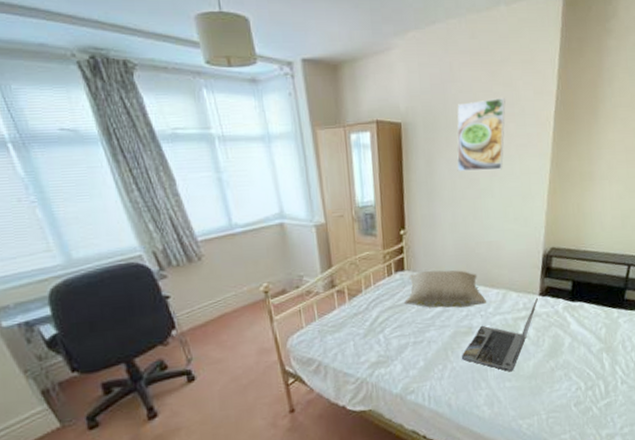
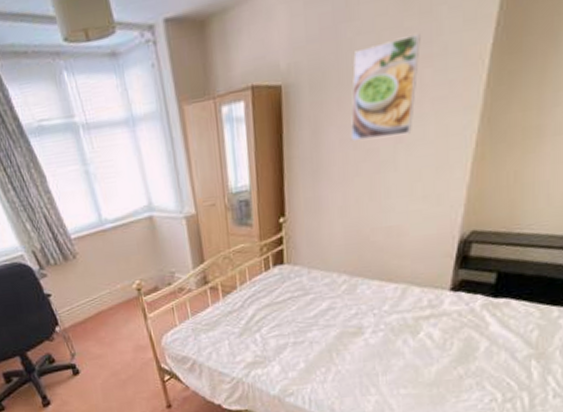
pillow: present [404,270,486,309] -> none [283,262,381,306]
laptop: present [461,297,539,372] -> none [347,292,449,378]

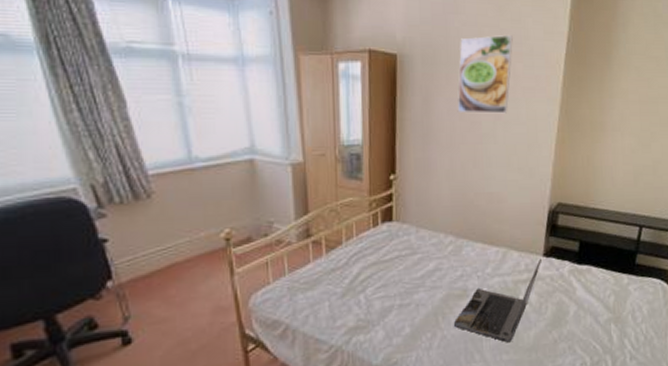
laptop: none [347,292,449,378] -> present [453,258,543,343]

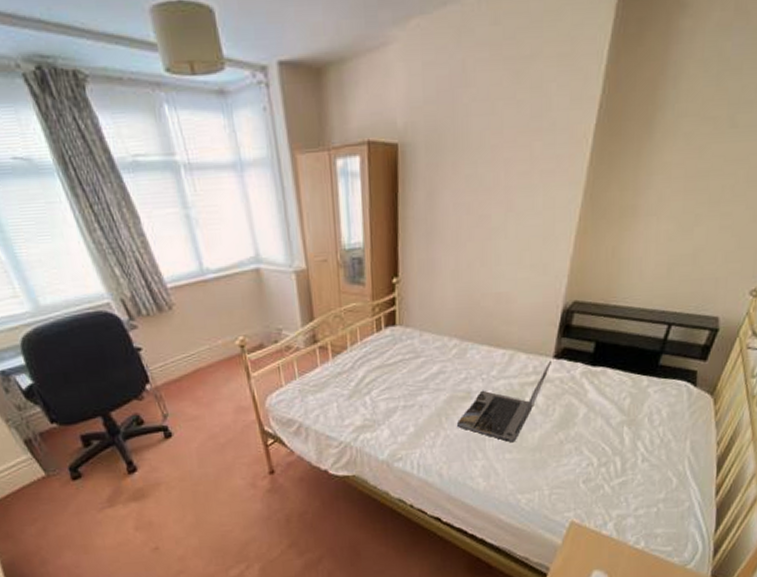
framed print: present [457,34,513,114] -> none [464,106,531,207]

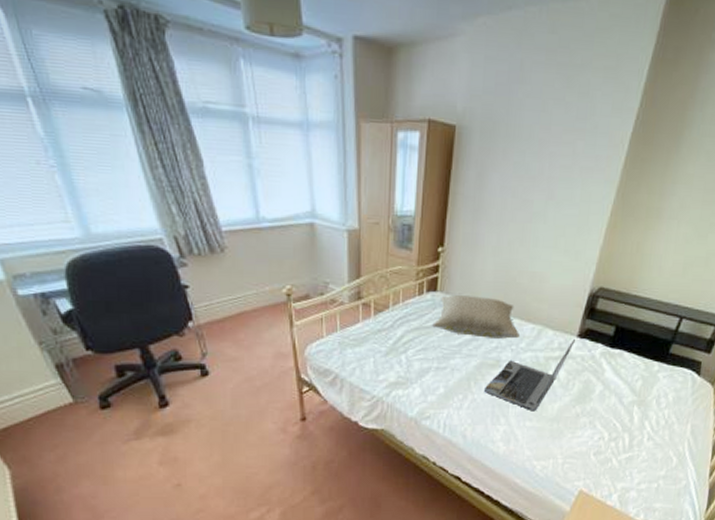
pillow: none [395,326,489,370] -> present [432,294,519,339]

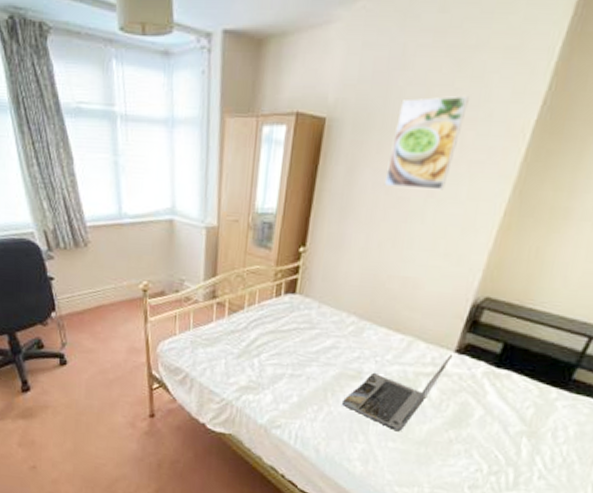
pillow: present [432,294,519,339] -> none [289,298,386,349]
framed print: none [510,109,578,194] -> present [383,95,469,191]

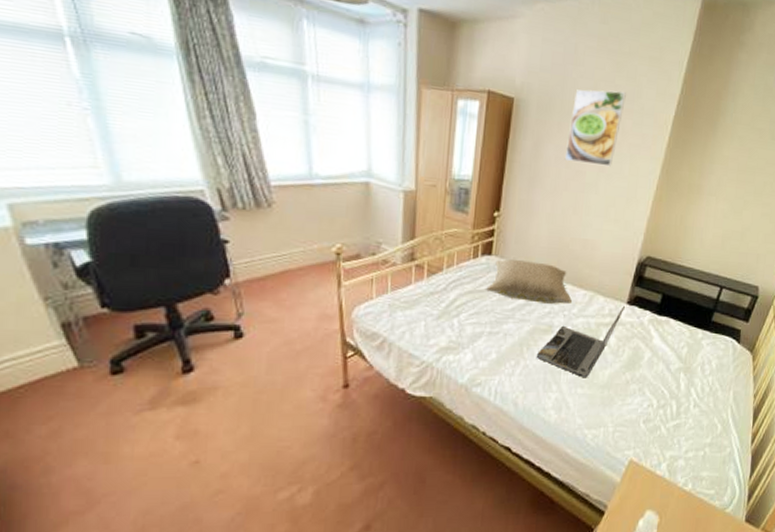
pillow: none [289,298,386,349] -> present [486,259,572,304]

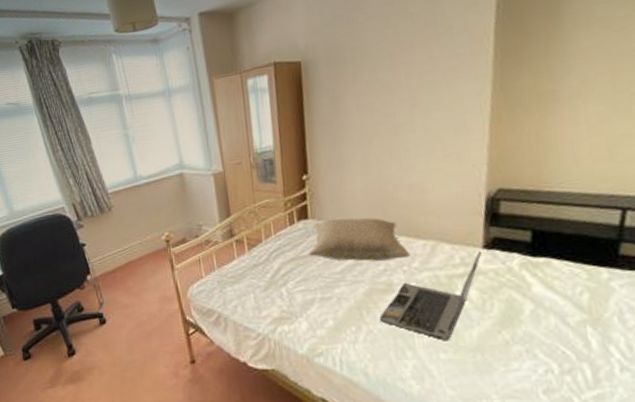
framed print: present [564,89,626,167] -> none [365,16,427,108]

